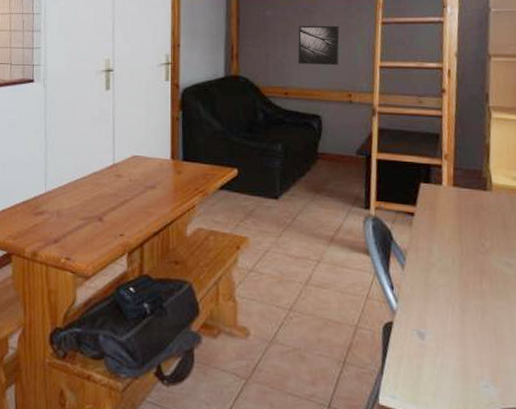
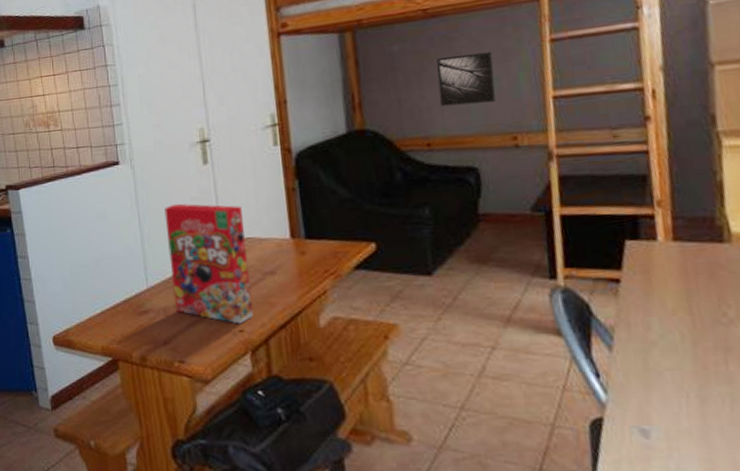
cereal box: none [67,121,134,229] -> present [164,203,253,324]

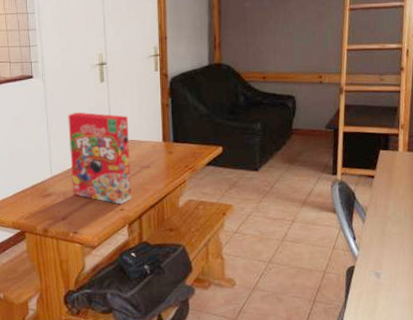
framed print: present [436,51,496,107] -> none [274,13,312,51]

